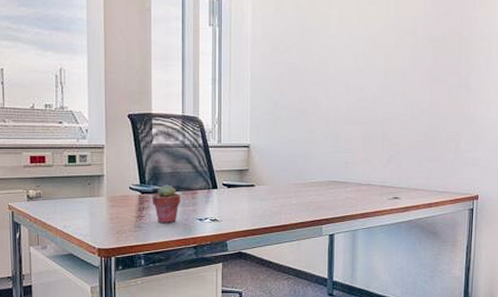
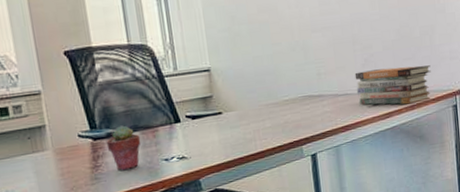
book stack: none [379,166,453,202] -> present [354,65,431,105]

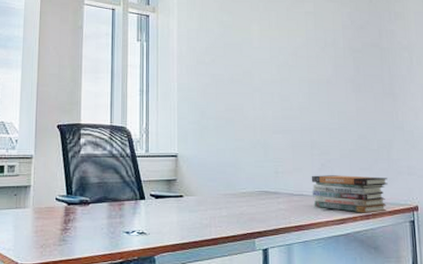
potted succulent: present [106,125,141,171] -> none [78,195,108,237]

